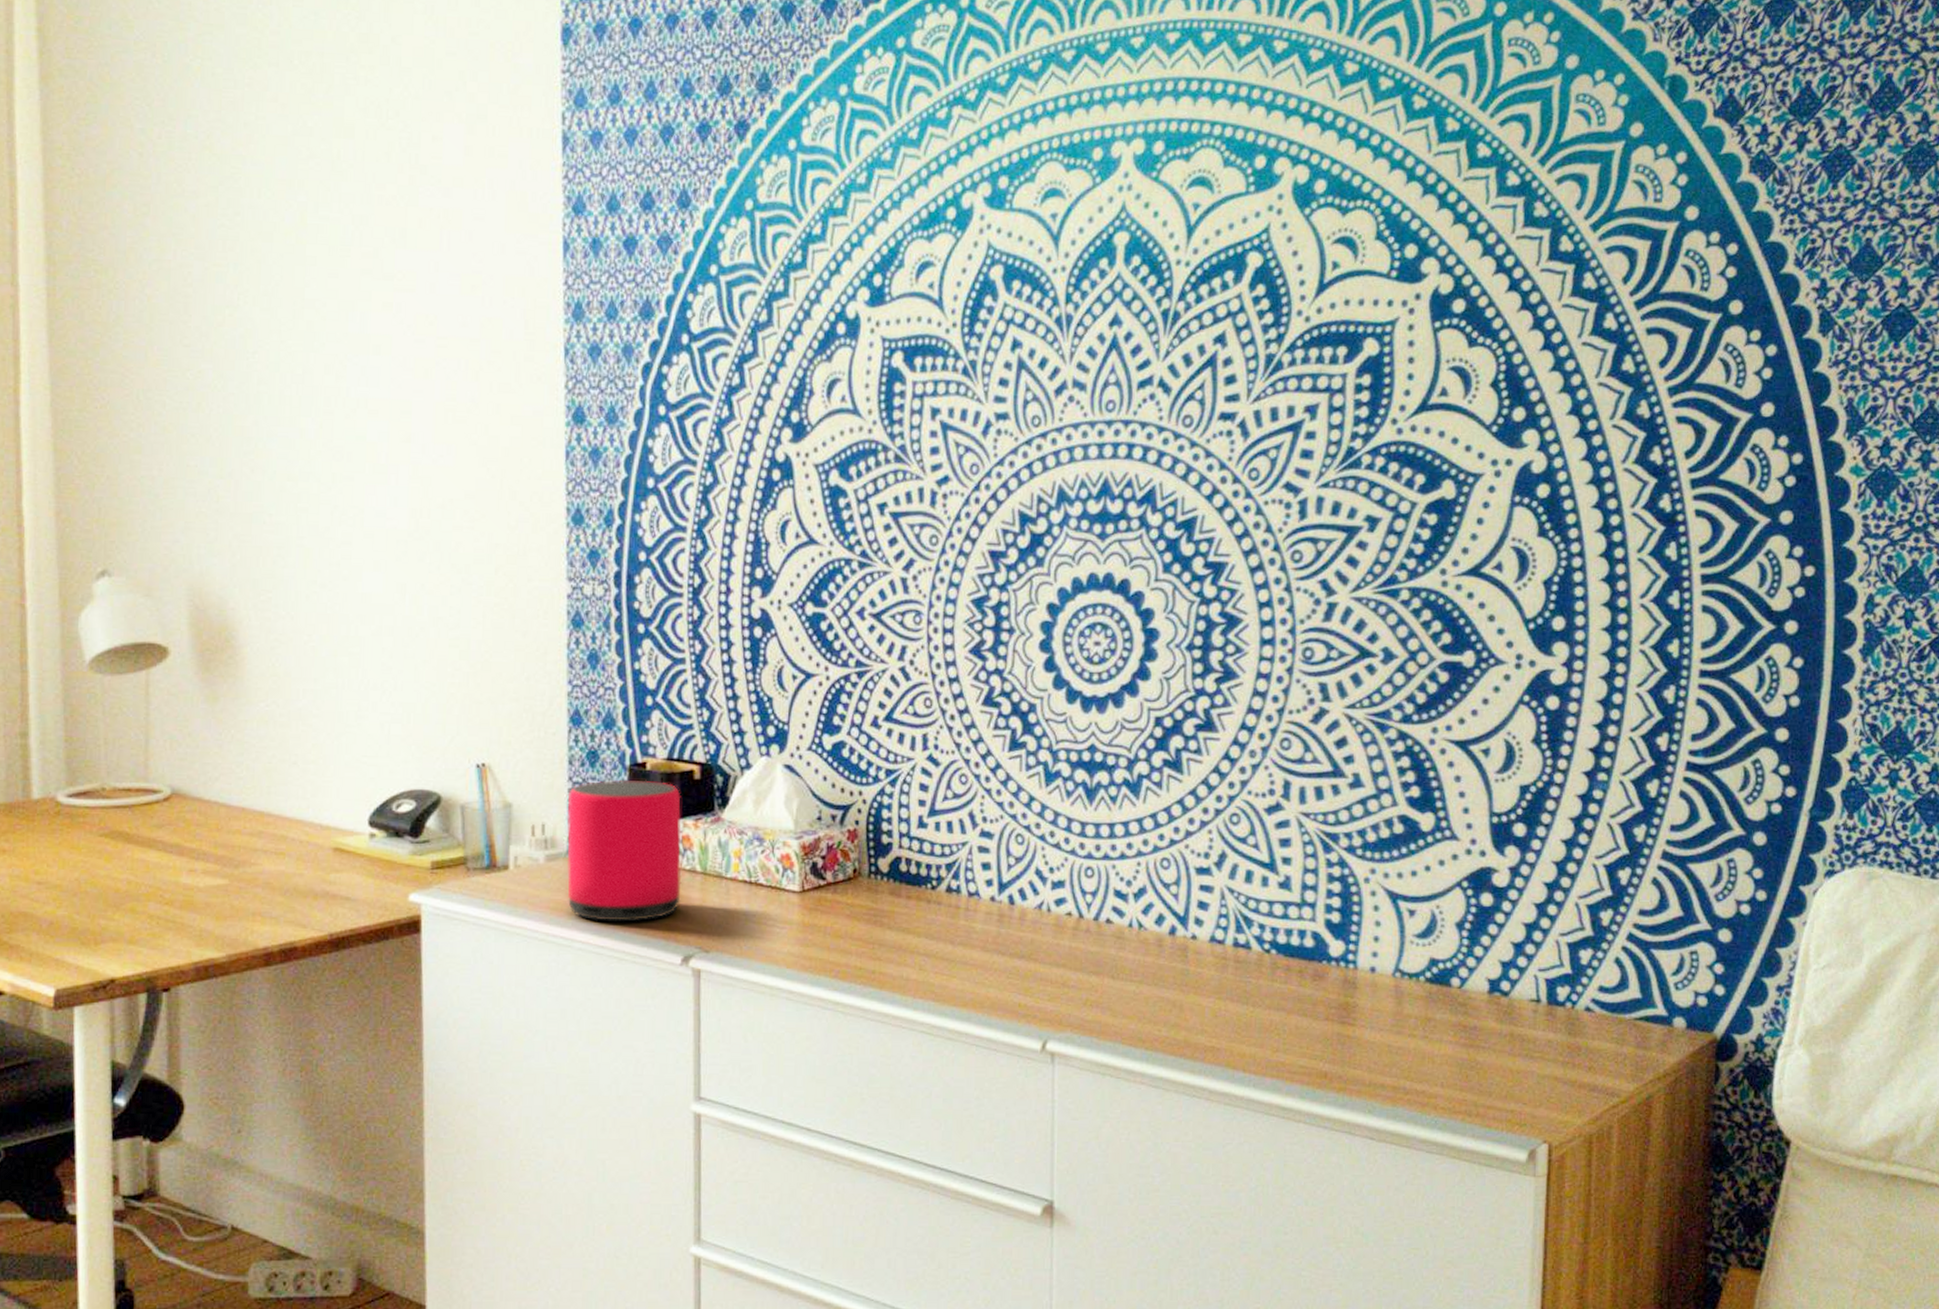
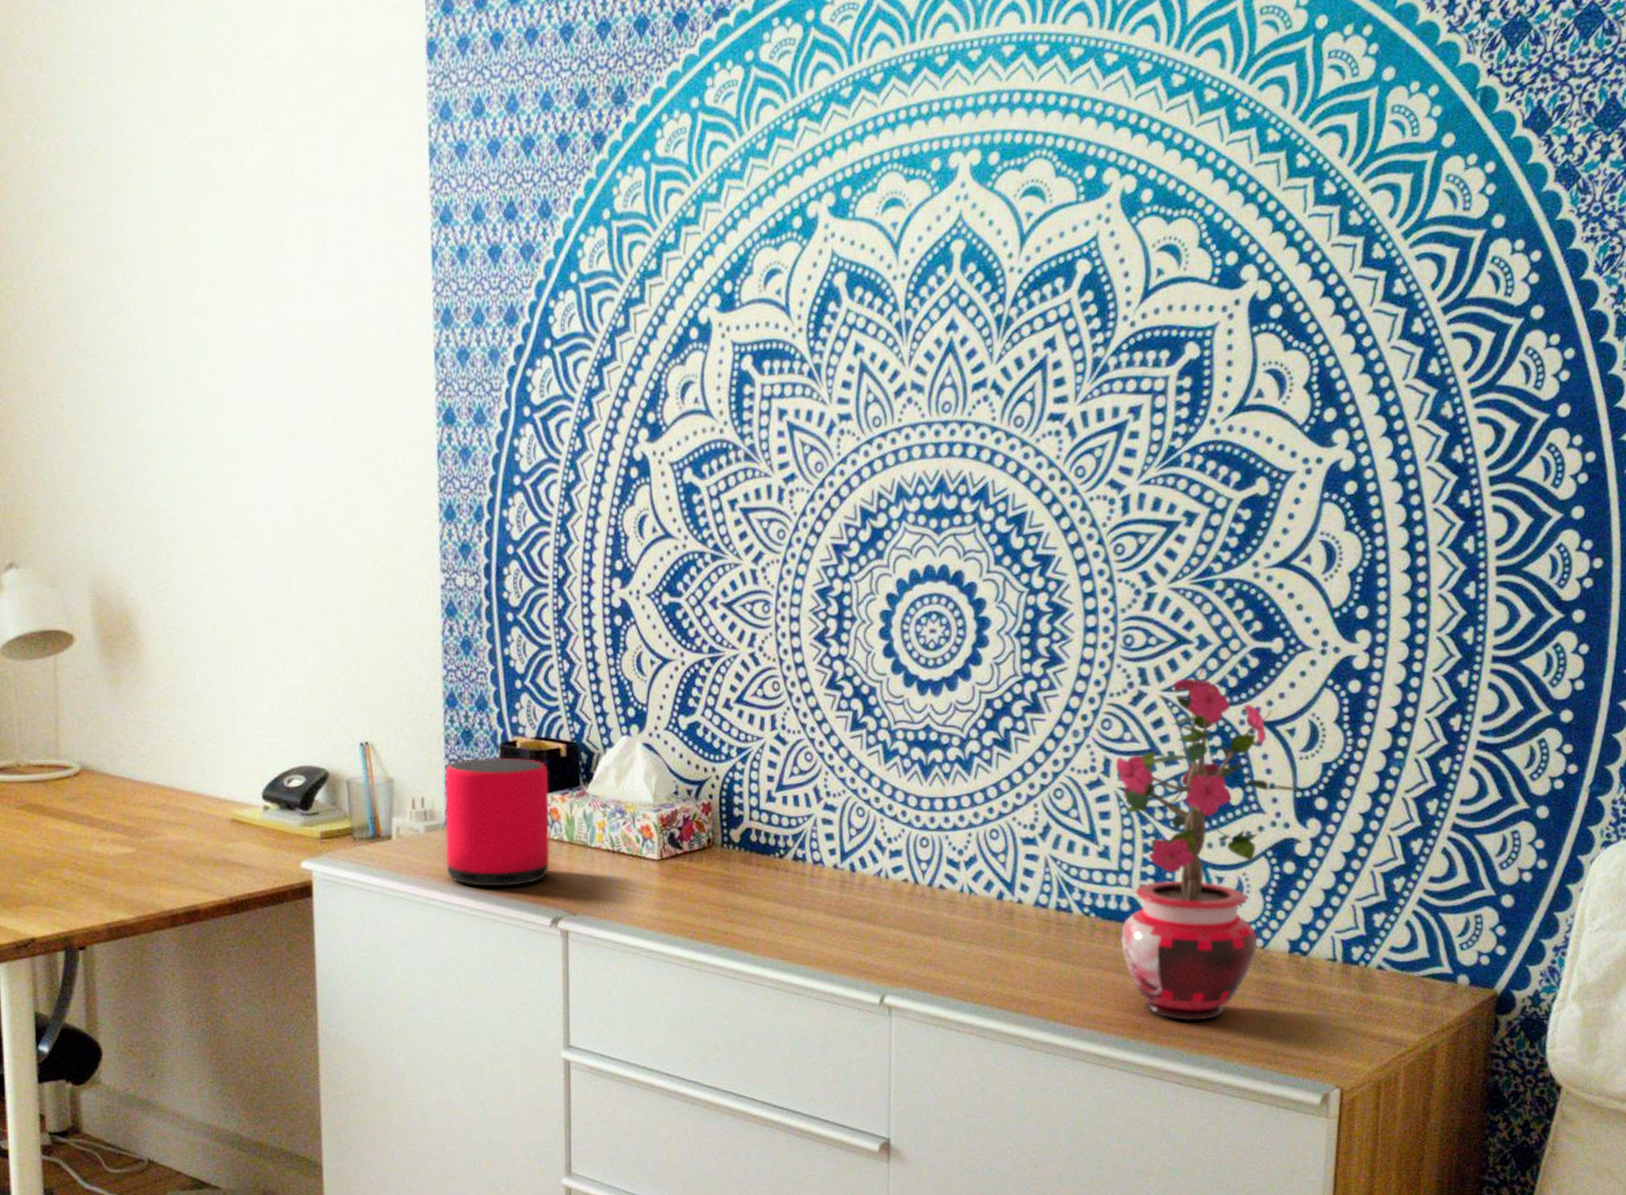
potted plant: none [1296,684,1502,1068] -> present [1115,669,1305,1021]

